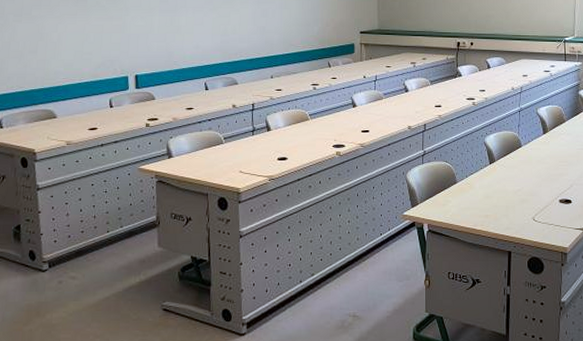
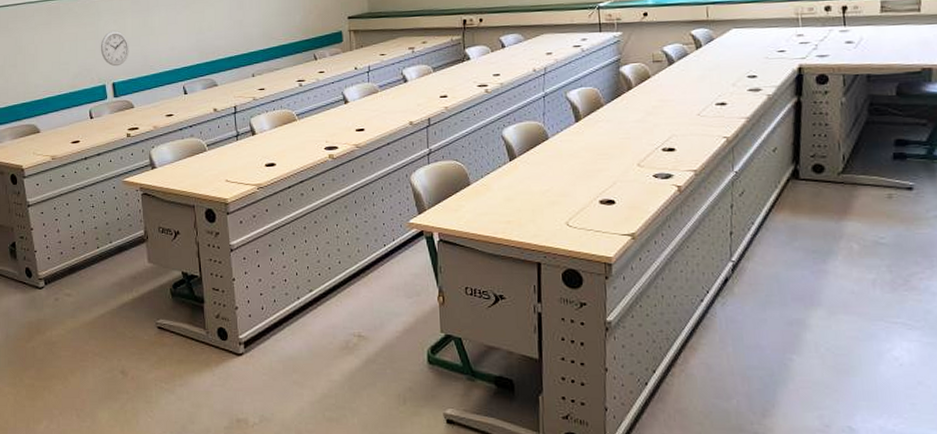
wall clock: none [125,26,155,60] -> present [100,30,129,67]

